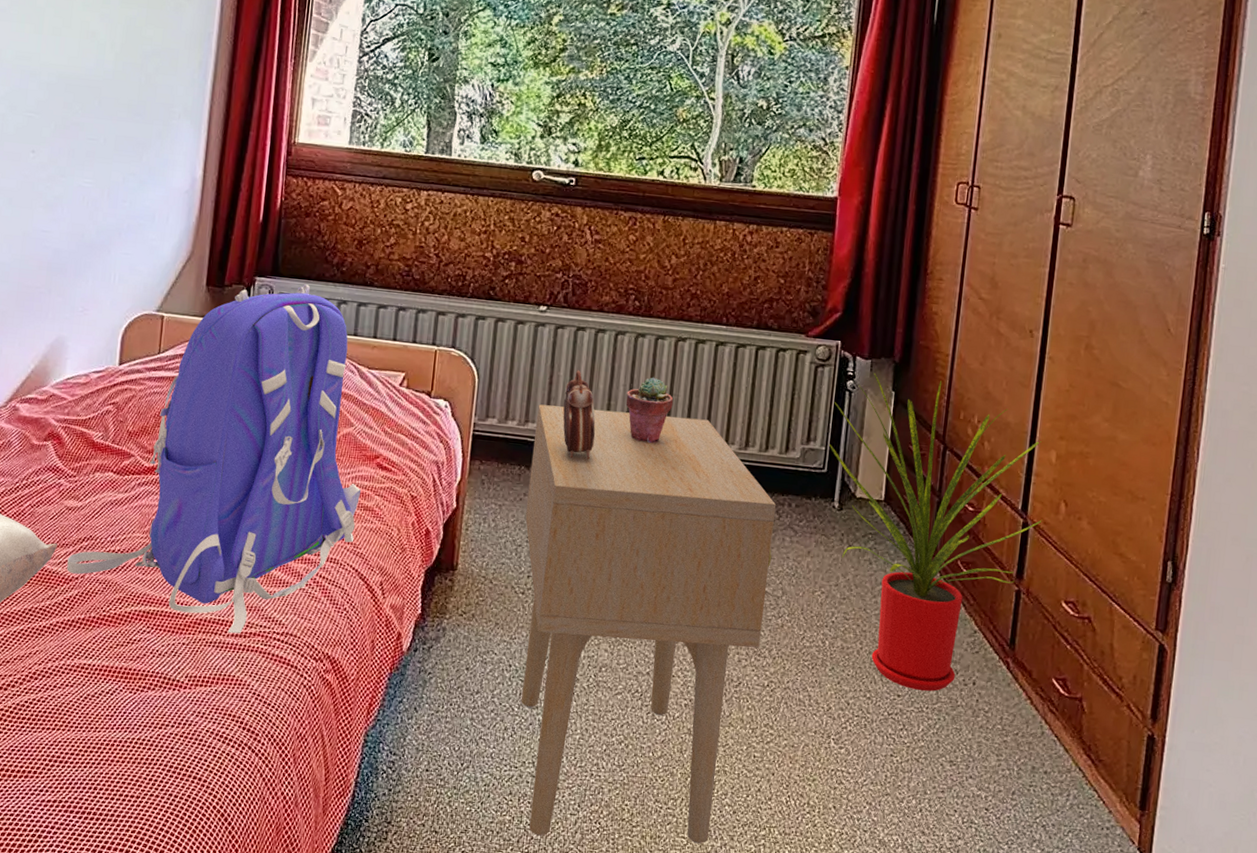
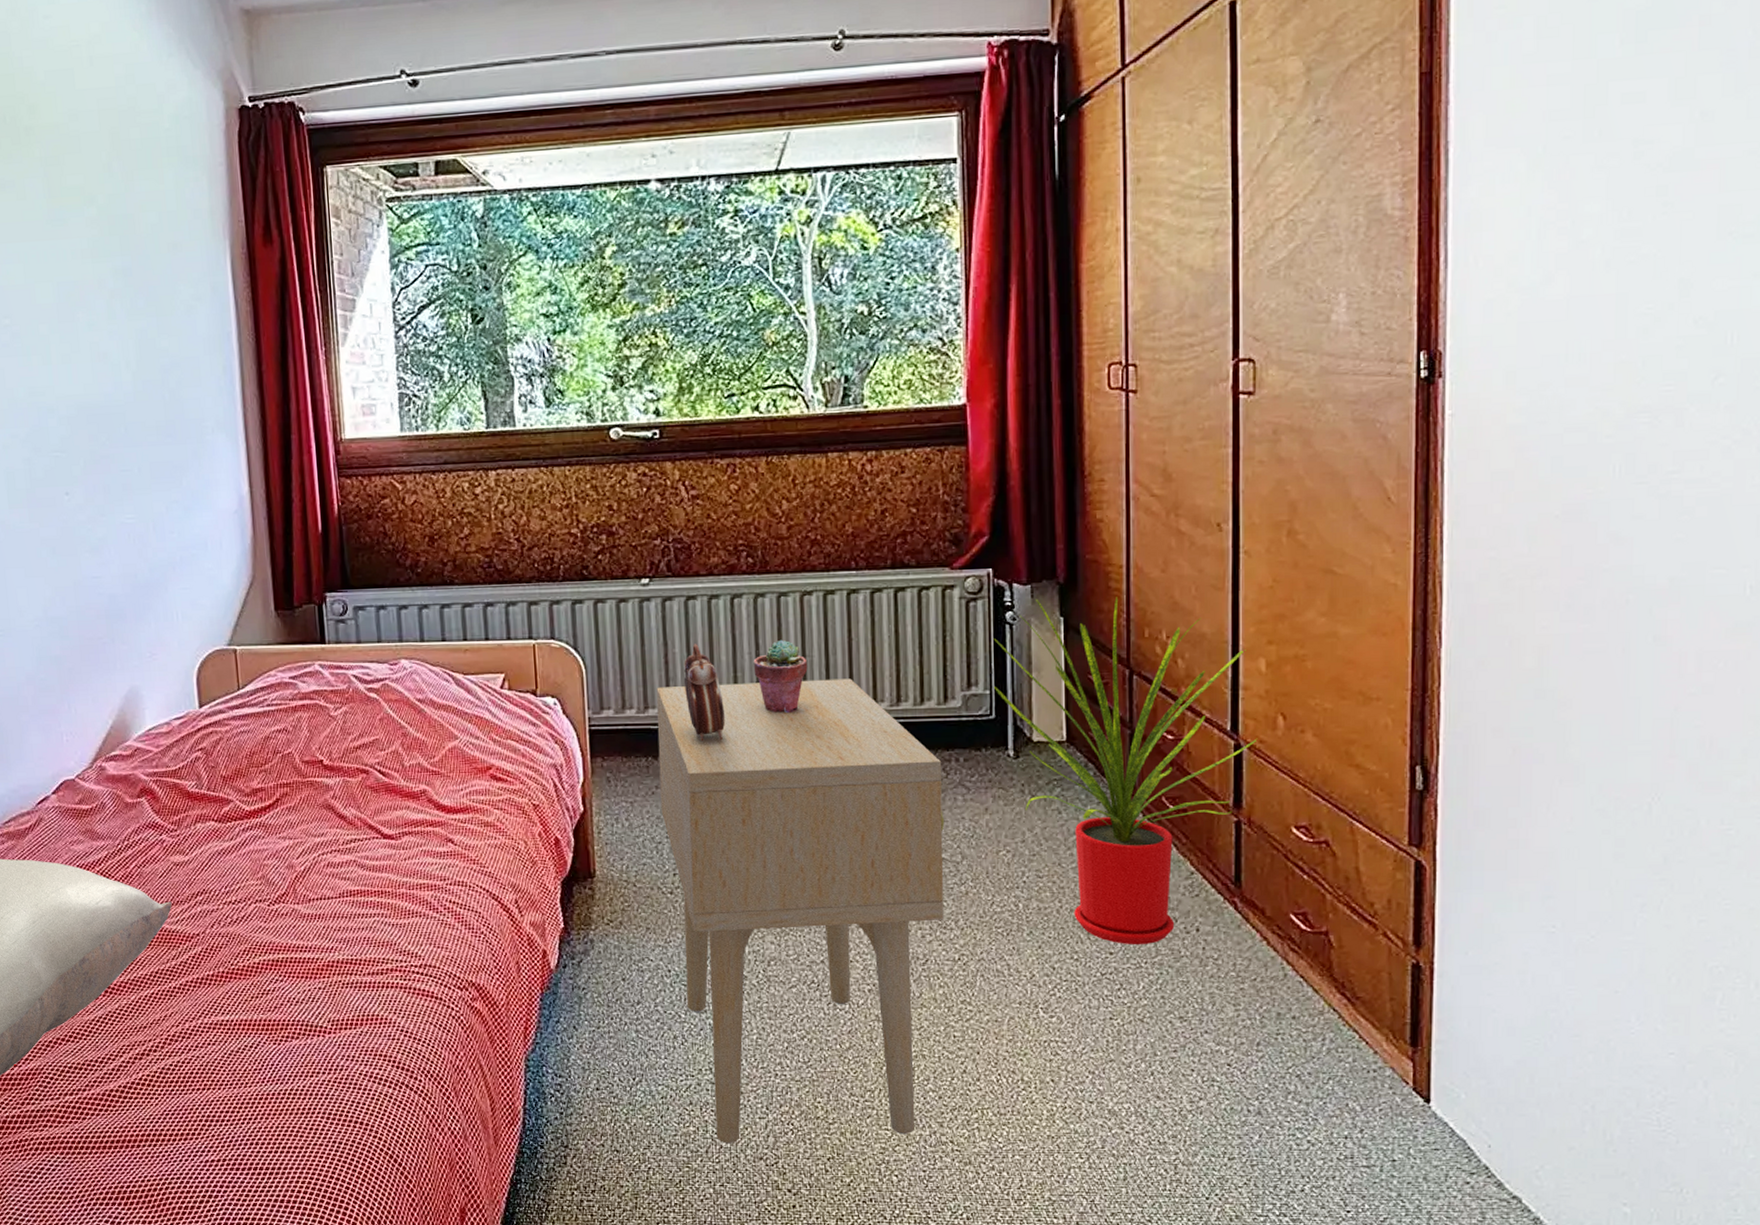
backpack: present [67,284,361,634] -> none [185,593,480,972]

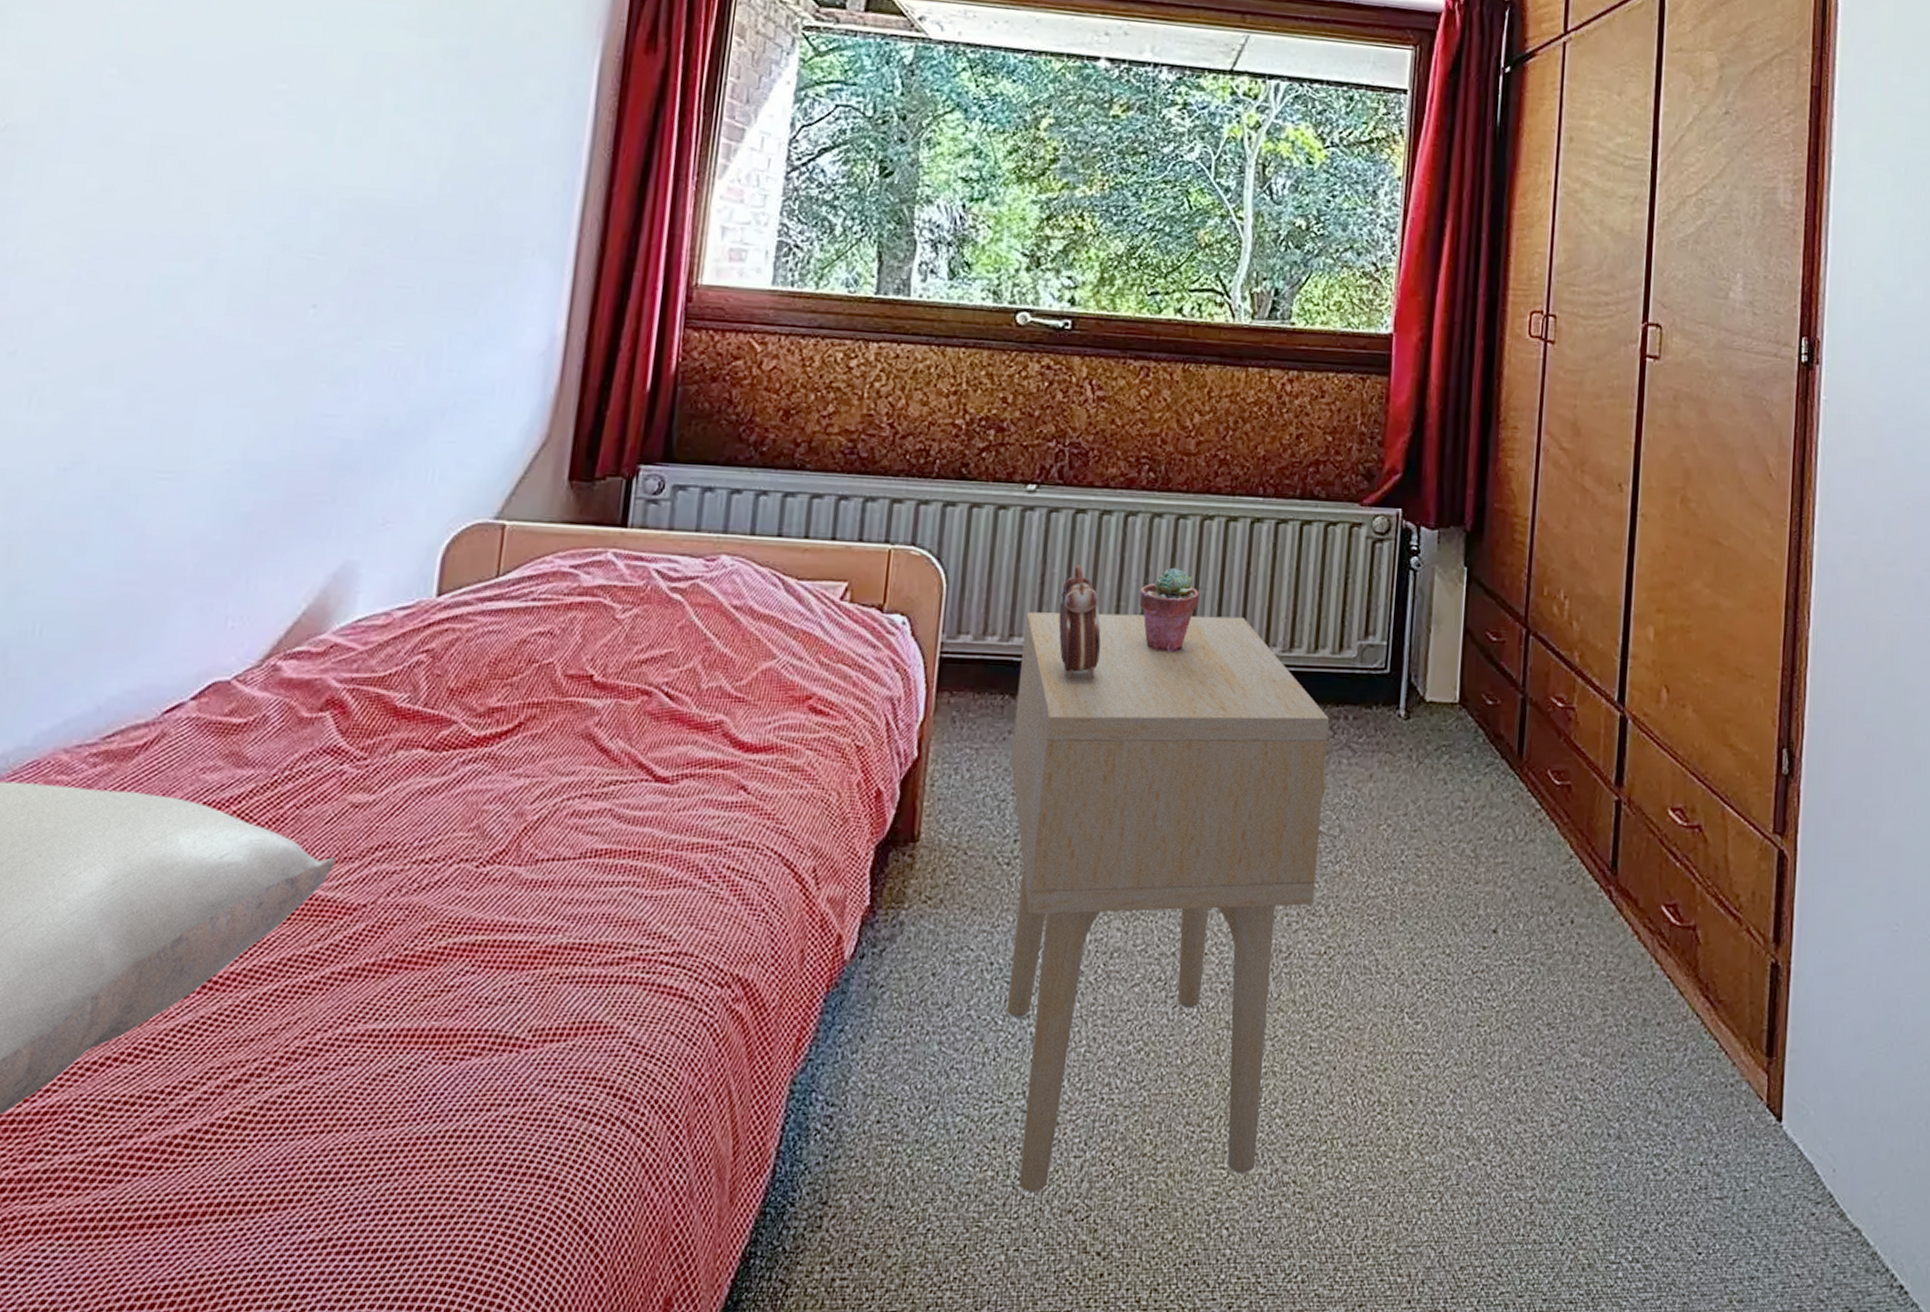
house plant: present [993,597,1258,945] -> none [1391,546,1642,939]

